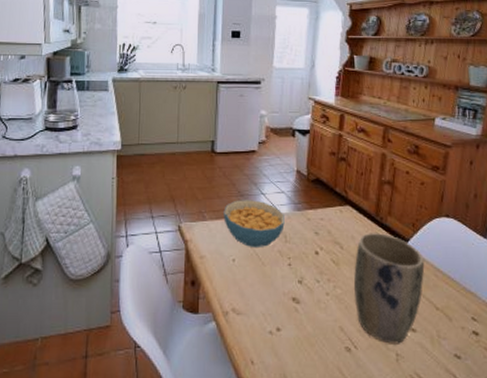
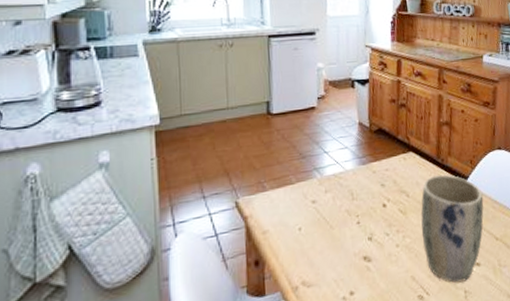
cereal bowl: present [224,200,285,248] -> none [285,160,351,212]

